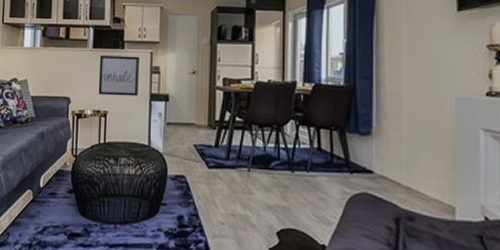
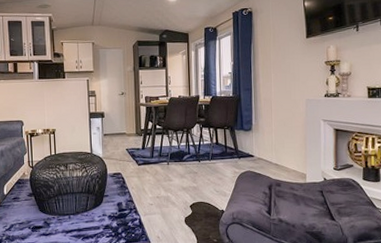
wall art: present [98,56,139,96] -> none [45,83,79,117]

